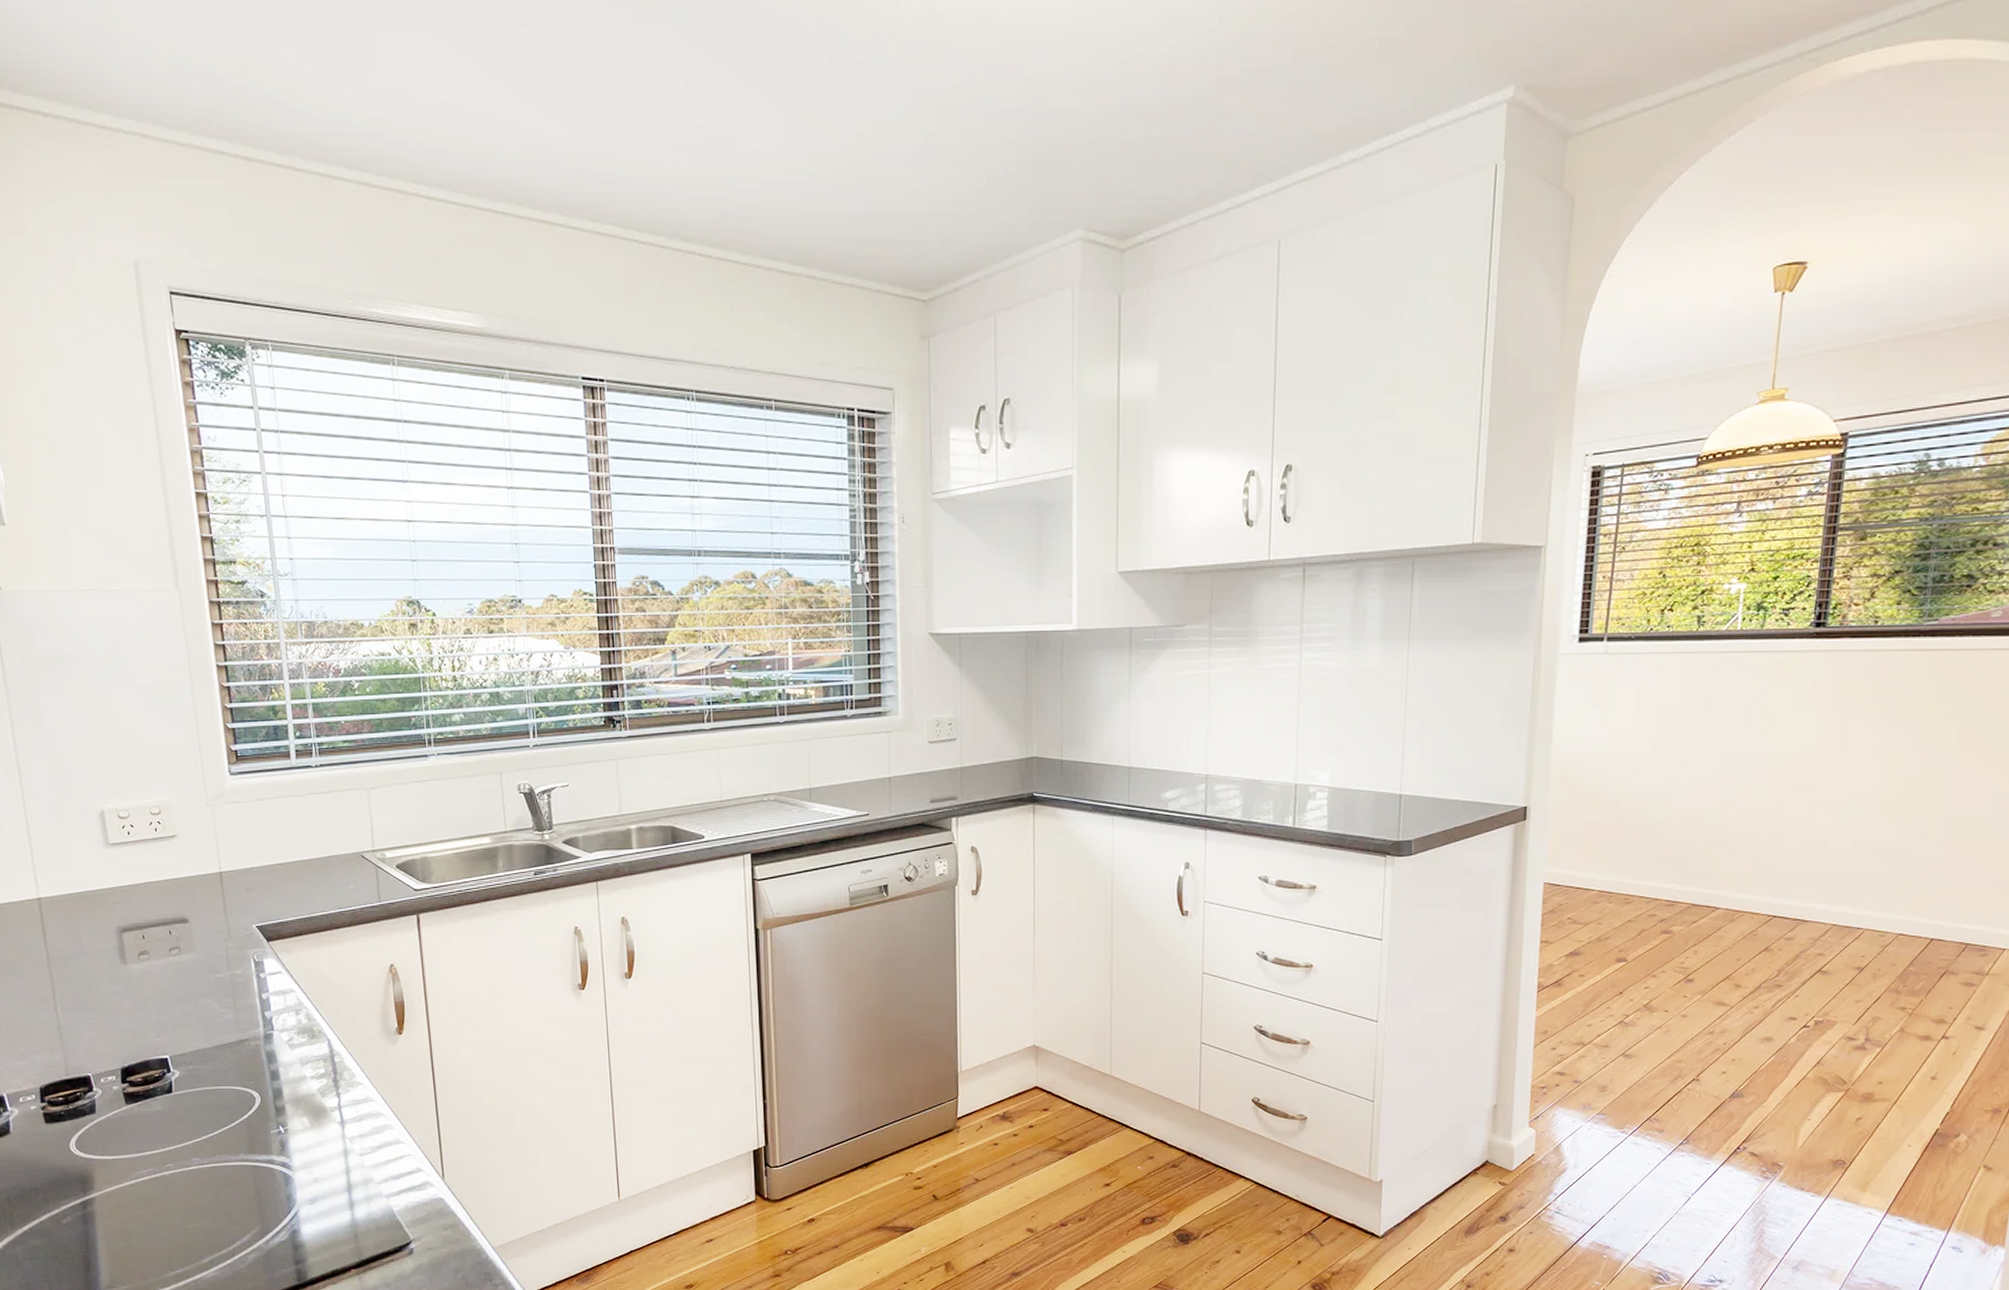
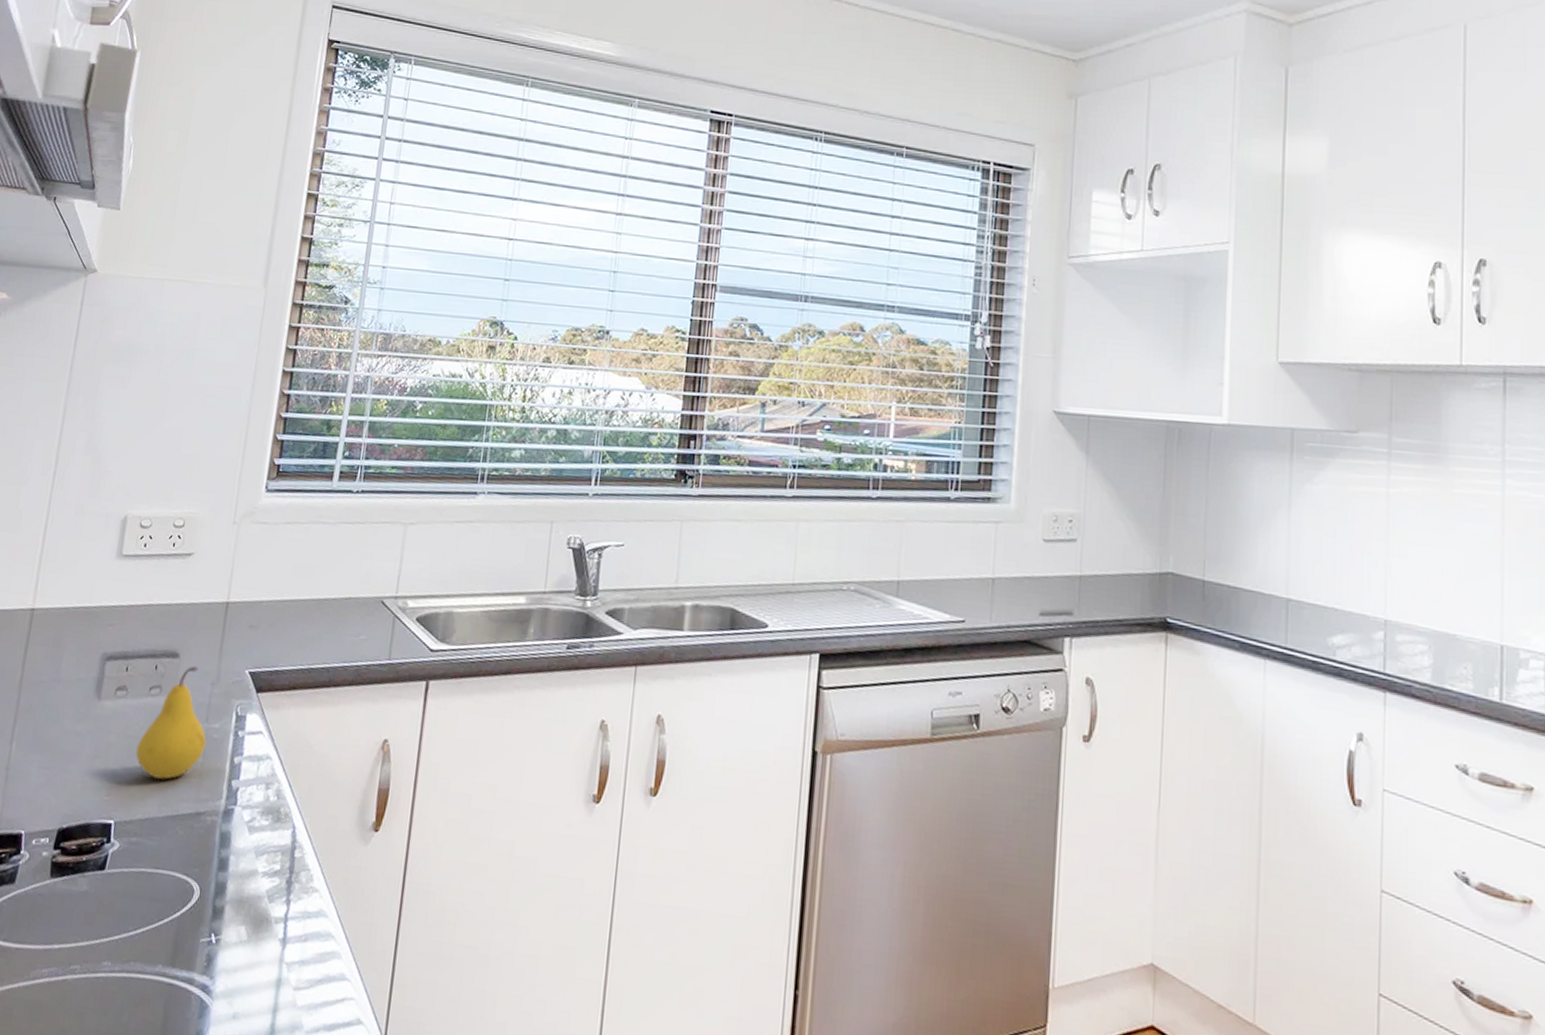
fruit: none [171,927,234,1020] -> present [135,666,207,780]

